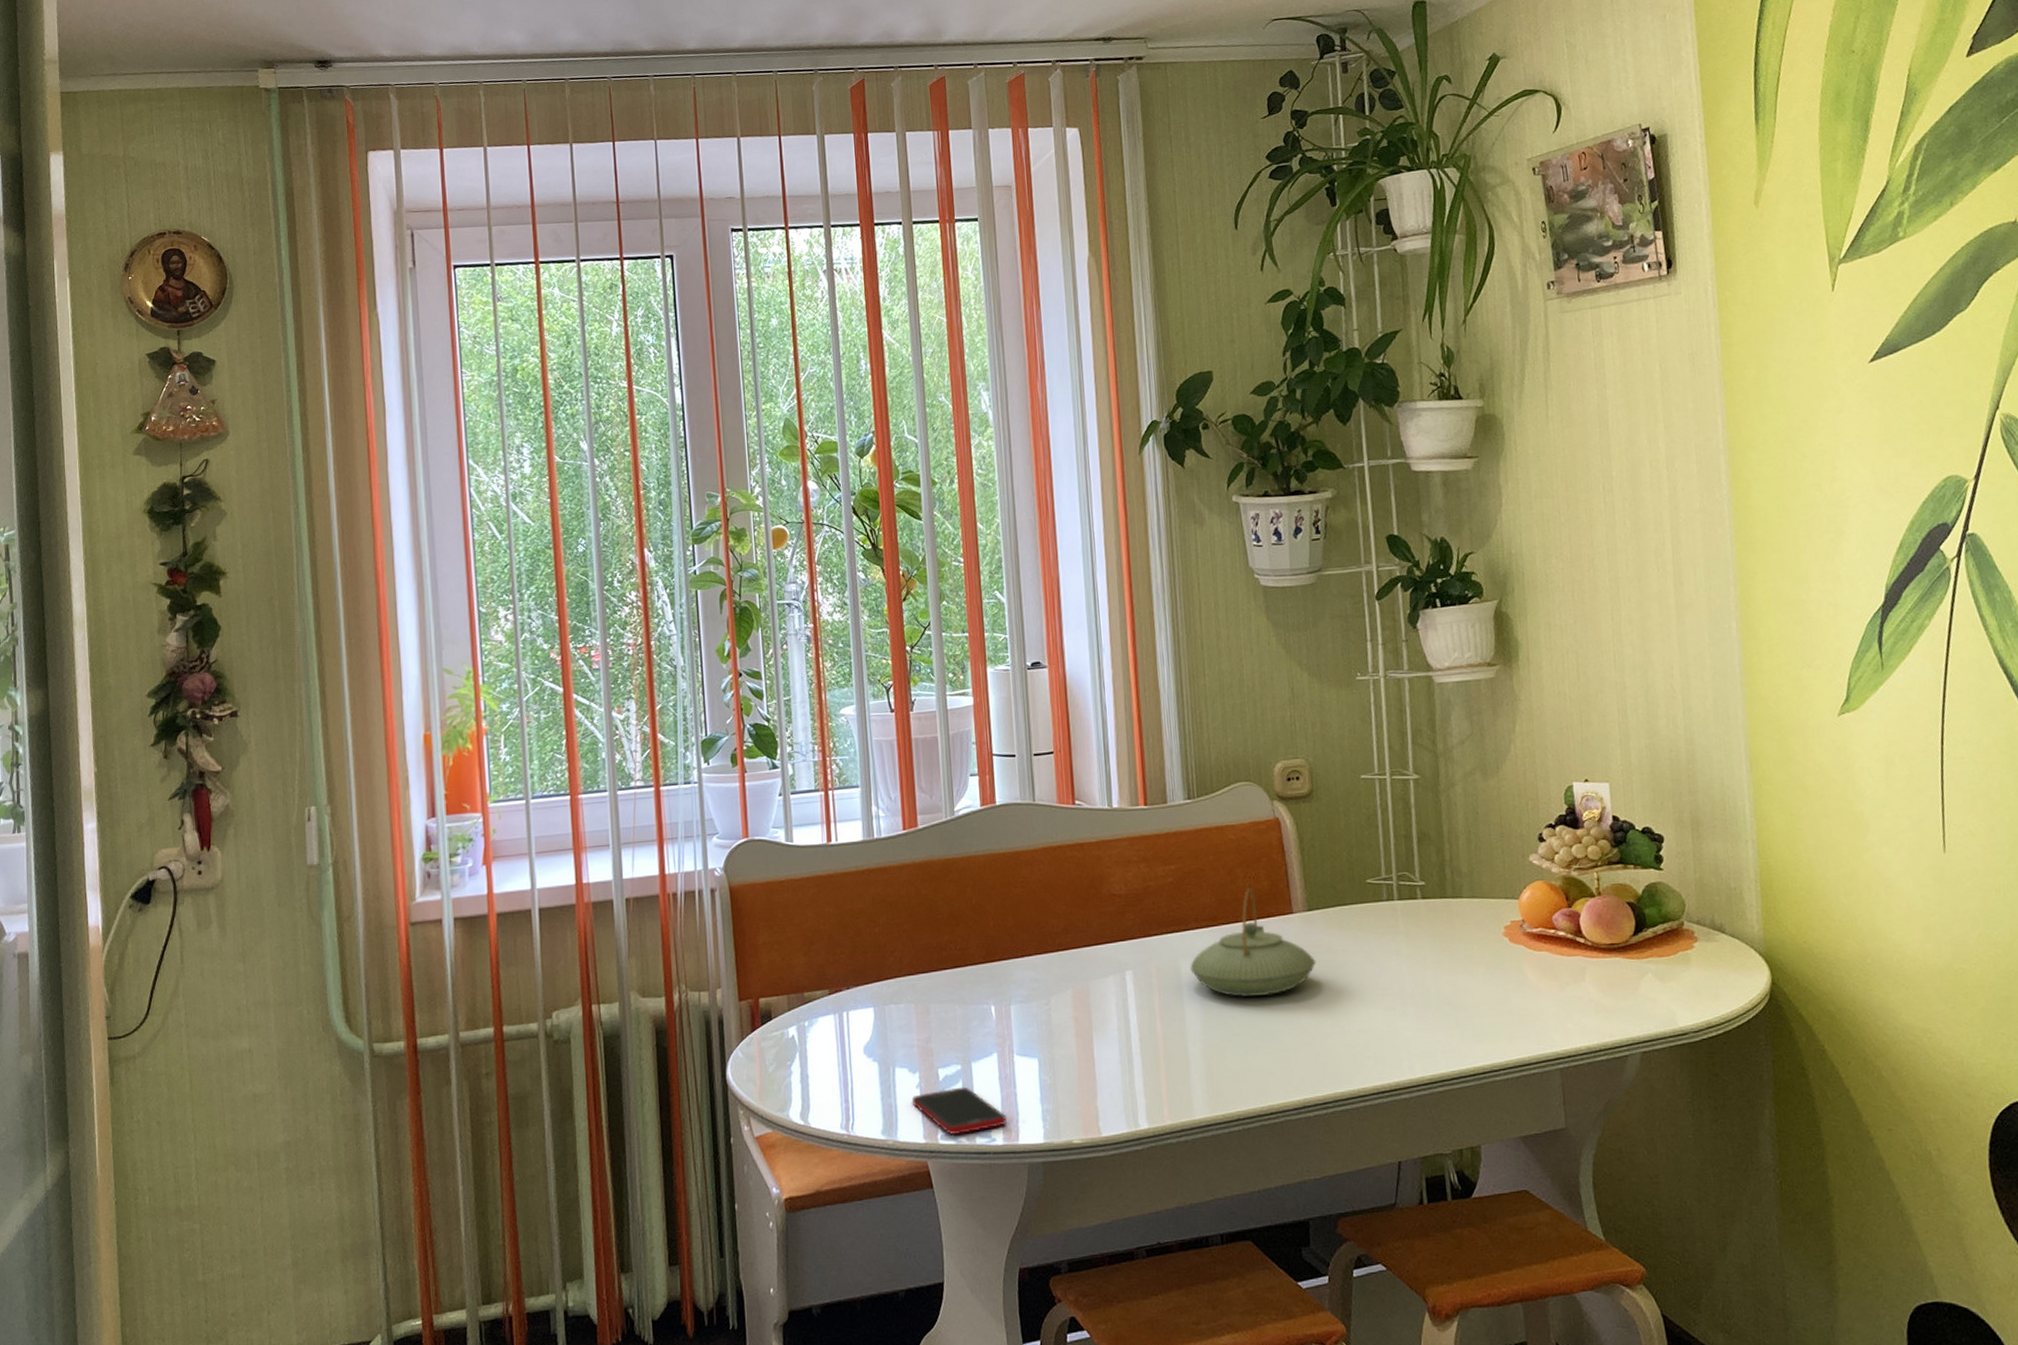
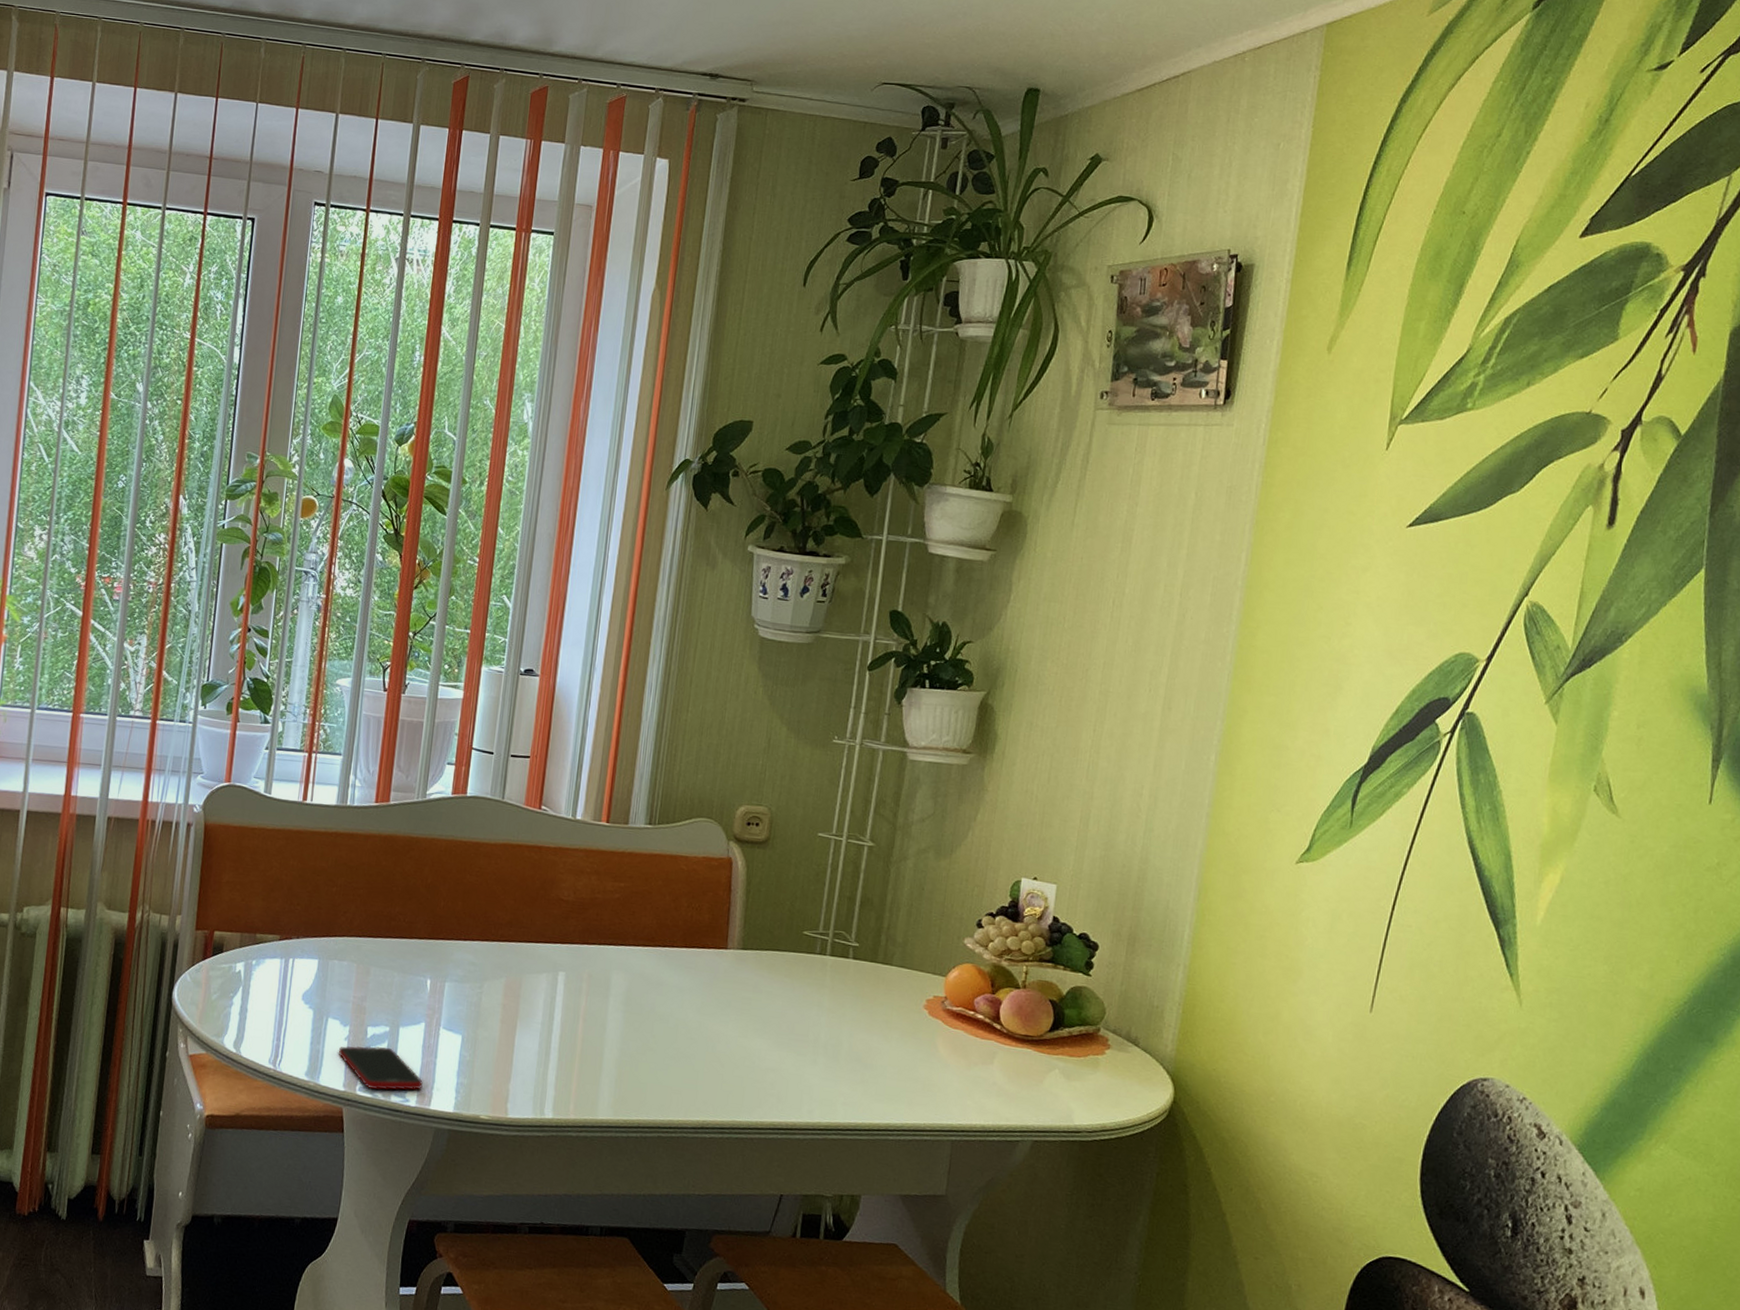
teapot: present [1190,888,1317,997] -> none [620,917,741,1020]

